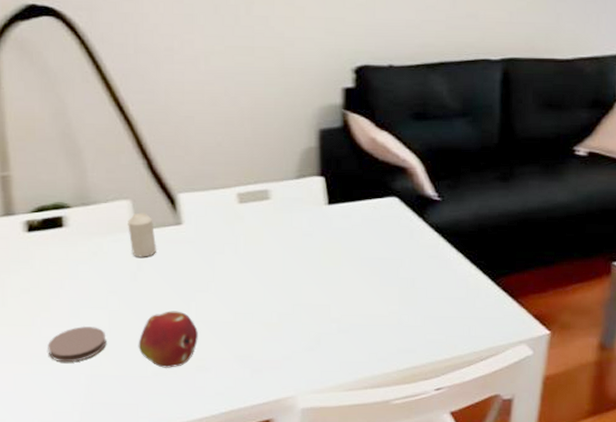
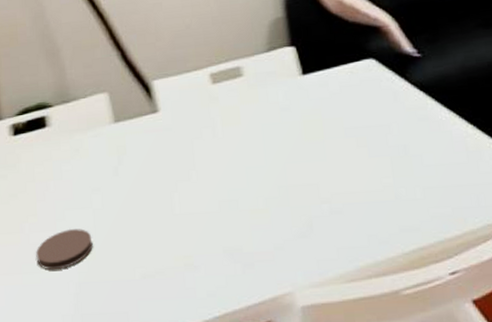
candle: present [128,212,156,257] -> none [106,104,135,151]
fruit: present [138,311,198,368] -> none [124,204,184,269]

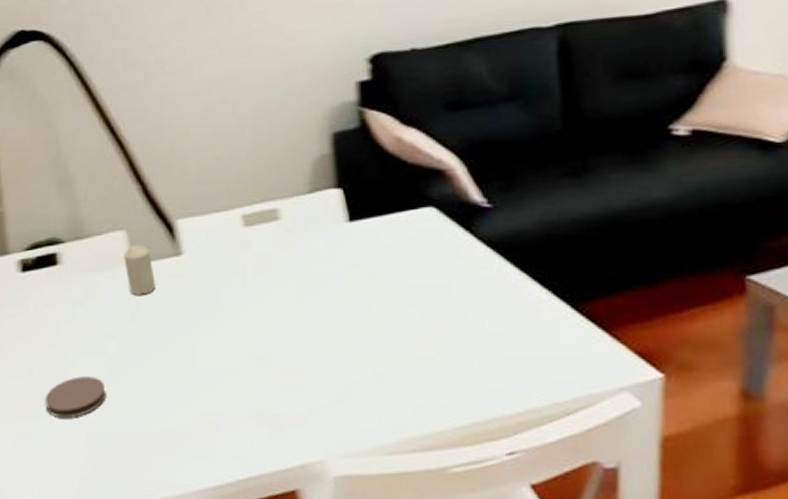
candle: none [106,104,135,151] -> present [123,244,155,295]

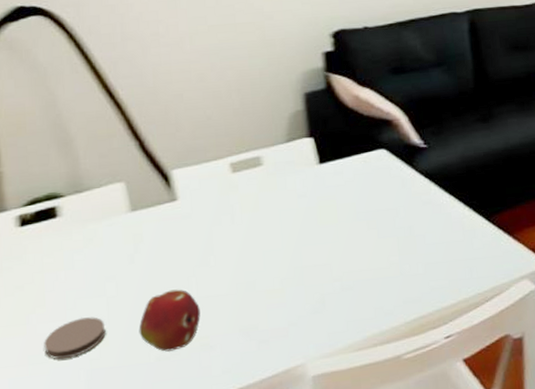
candle: present [123,244,155,295] -> none [122,193,153,239]
fruit: none [140,356,206,425] -> present [139,289,201,352]

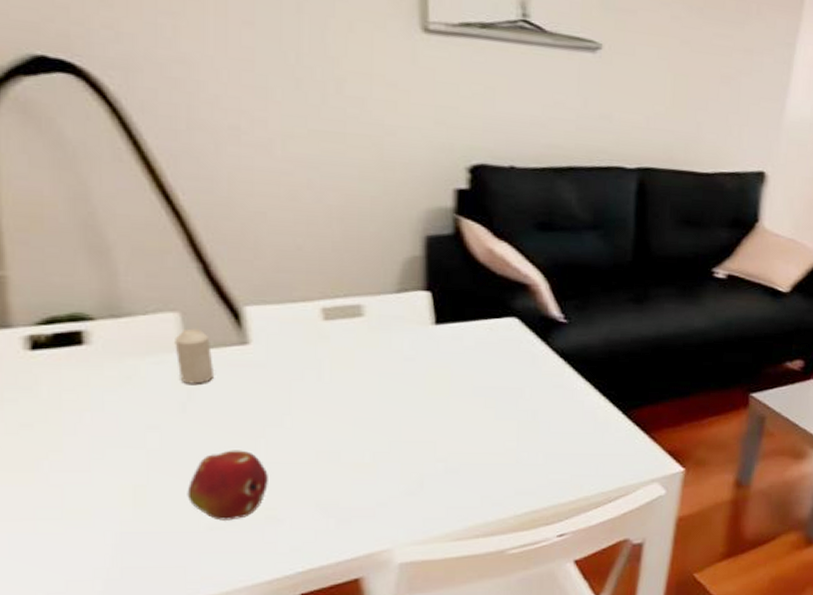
coaster: present [44,317,106,360] -> none [58,470,143,517]
candle: none [122,193,153,239] -> present [175,328,213,384]

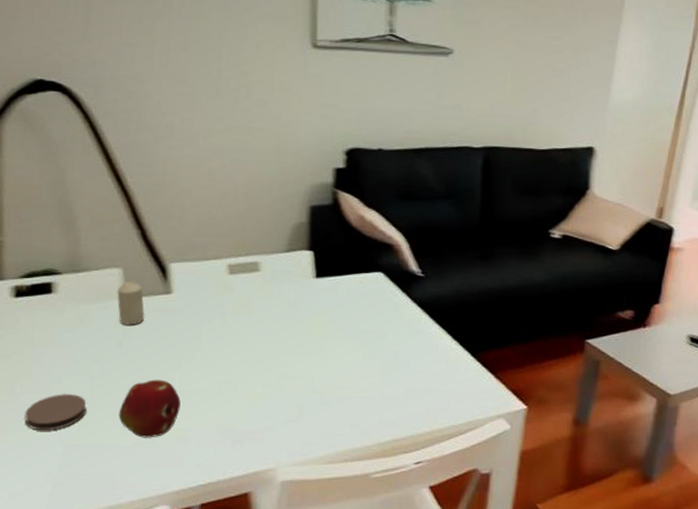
coaster: none [58,470,143,517] -> present [25,393,87,431]

